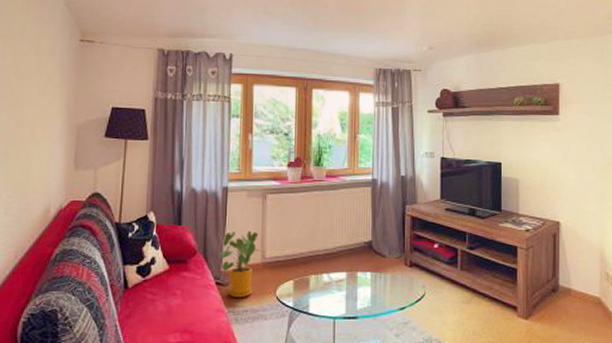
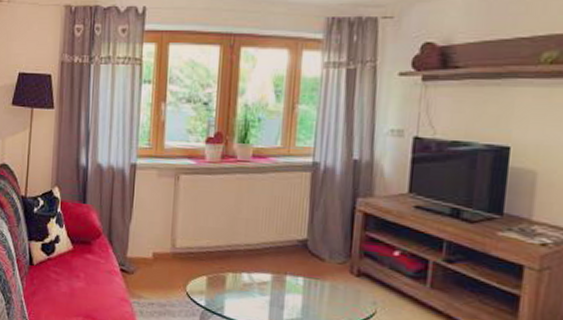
house plant: present [219,230,261,297] -> none [124,215,171,289]

